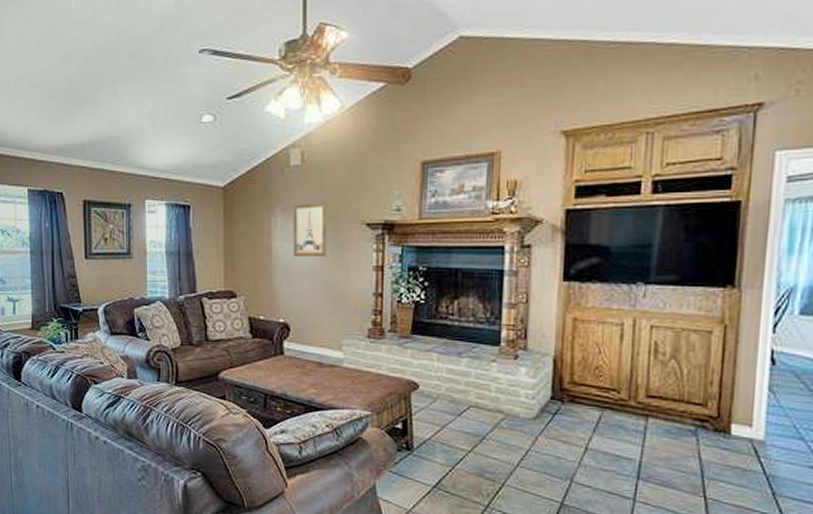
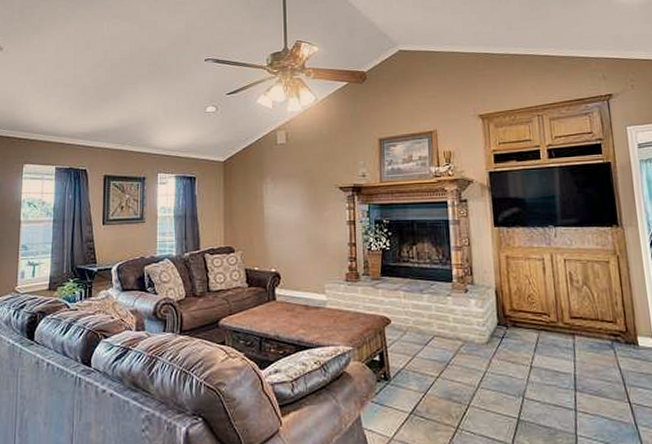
wall art: present [293,201,328,258] -> none [281,171,309,217]

